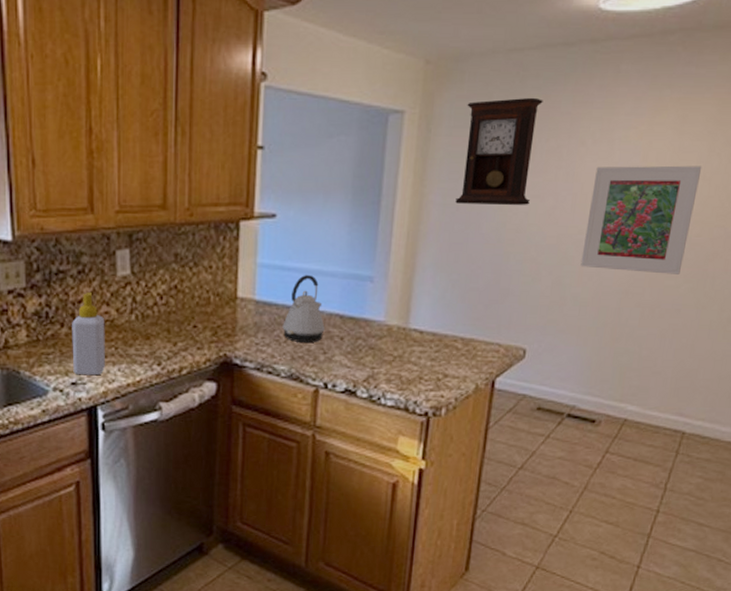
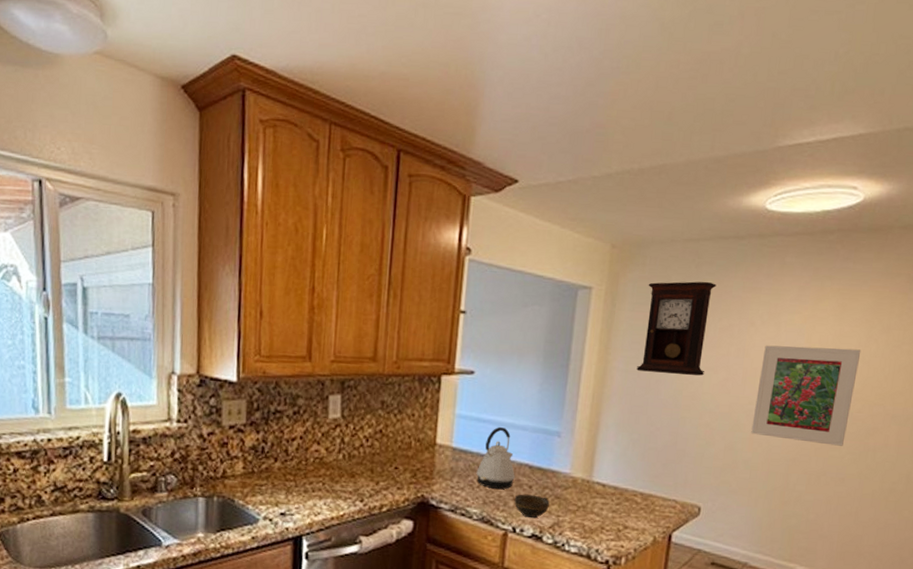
soap bottle: present [72,291,105,375] -> none [283,431,315,507]
cup: none [324,346,363,372] -> present [514,494,550,519]

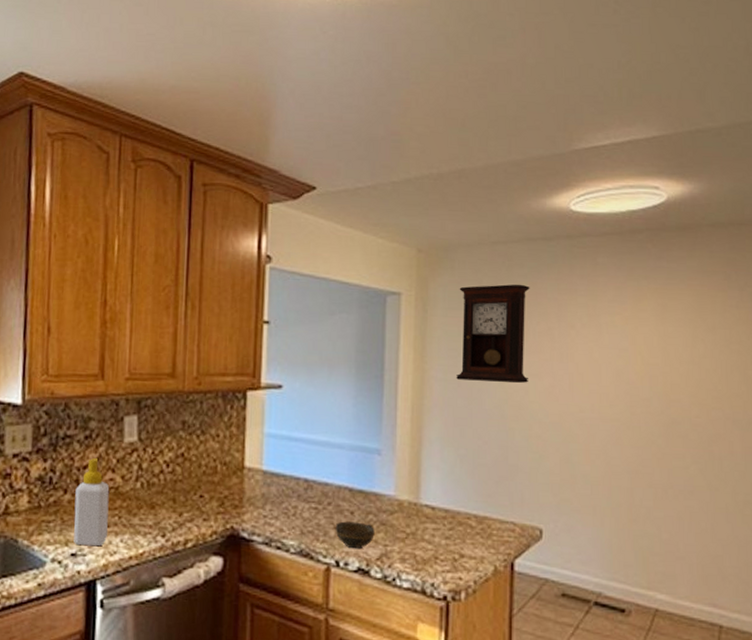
soap bottle: none [283,431,315,507] -> present [73,457,110,546]
kettle: present [476,427,515,490] -> none [291,446,334,517]
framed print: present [751,345,861,446] -> none [586,348,690,455]

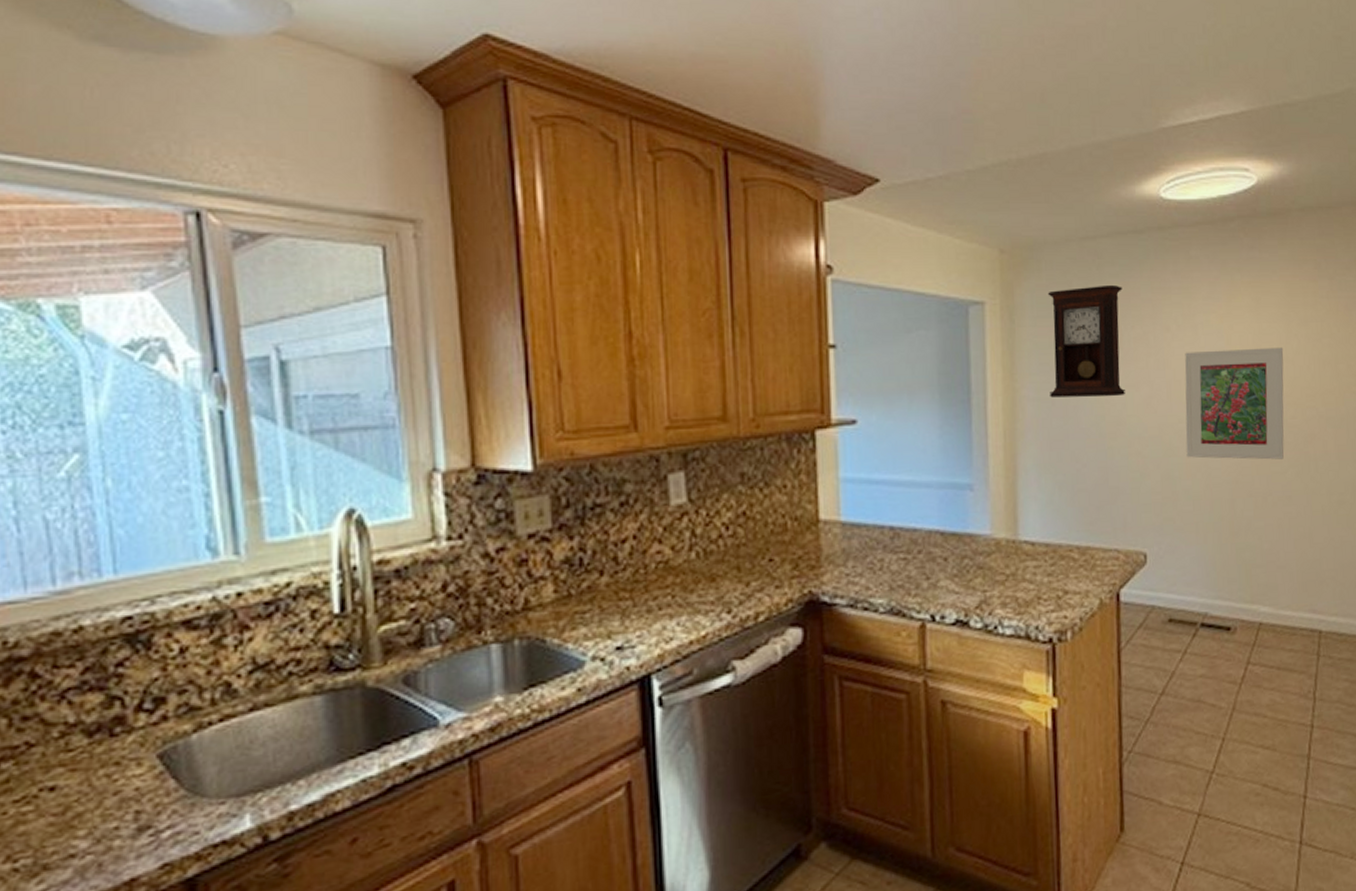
soap bottle: present [73,457,110,546] -> none [614,527,660,635]
cup: present [335,521,375,550] -> none [927,568,972,600]
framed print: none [586,348,690,455] -> present [1185,347,1284,460]

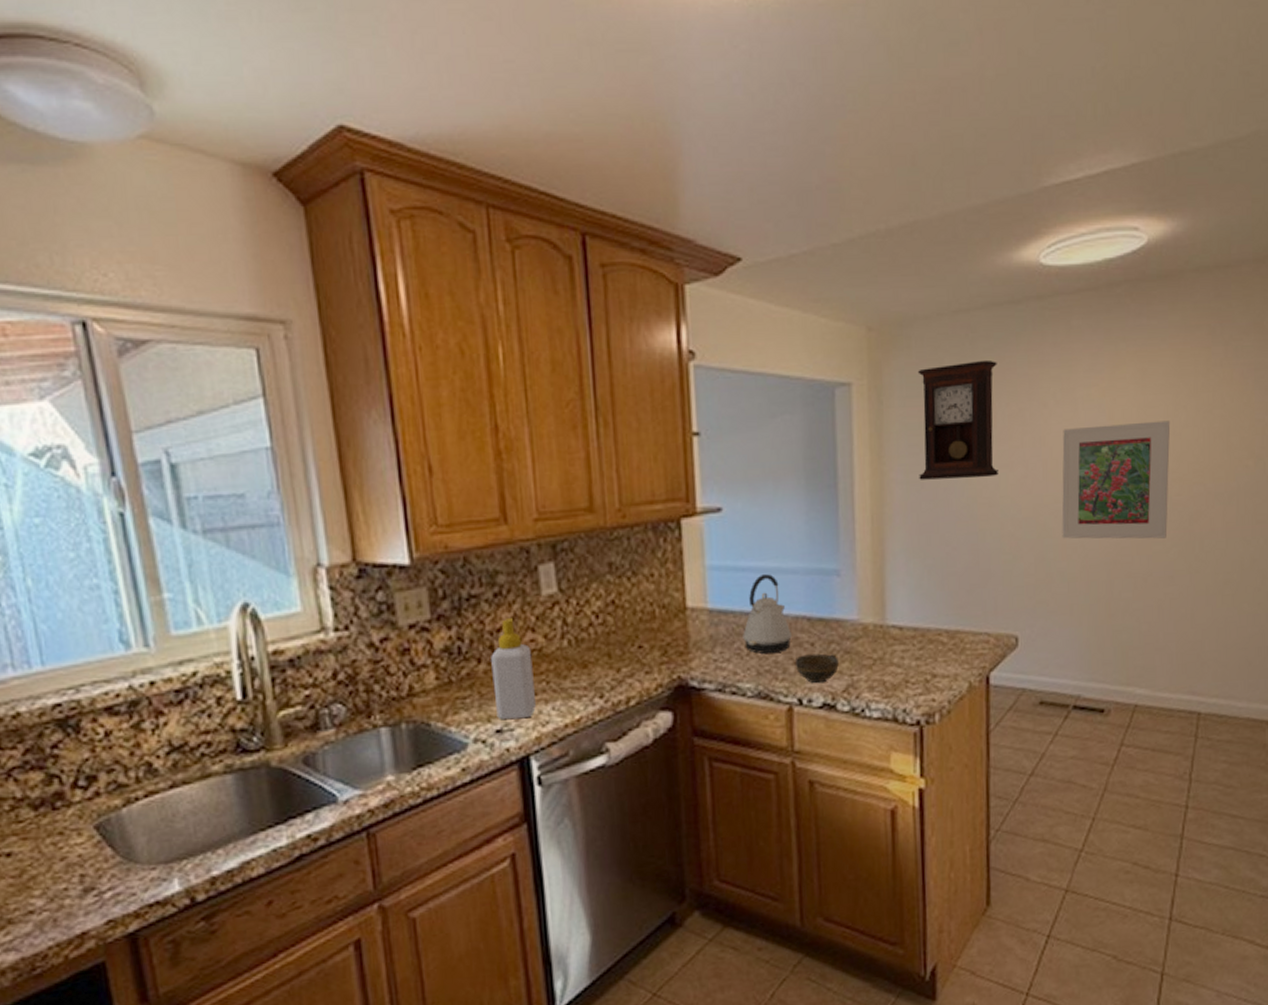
soap bottle: none [614,527,660,635] -> present [491,617,536,719]
kettle: none [876,487,925,569] -> present [743,574,792,654]
cup: none [927,568,972,600] -> present [794,653,839,684]

